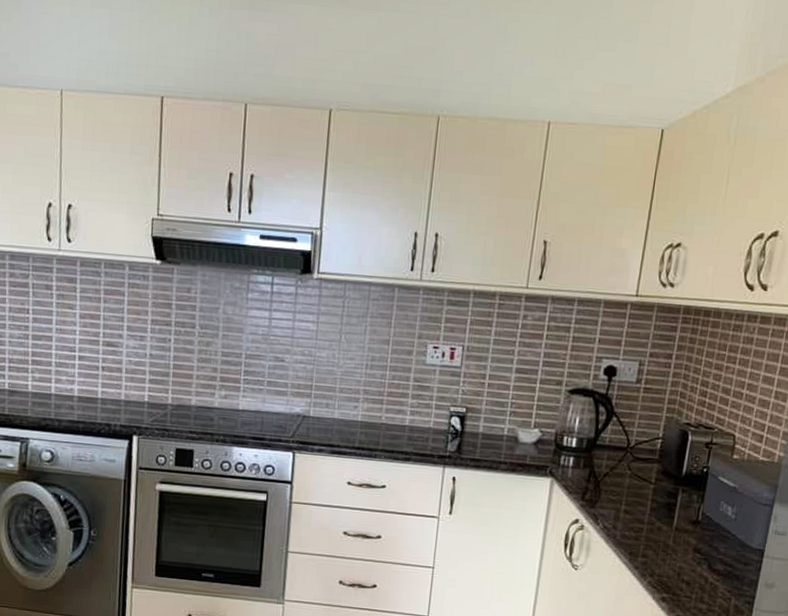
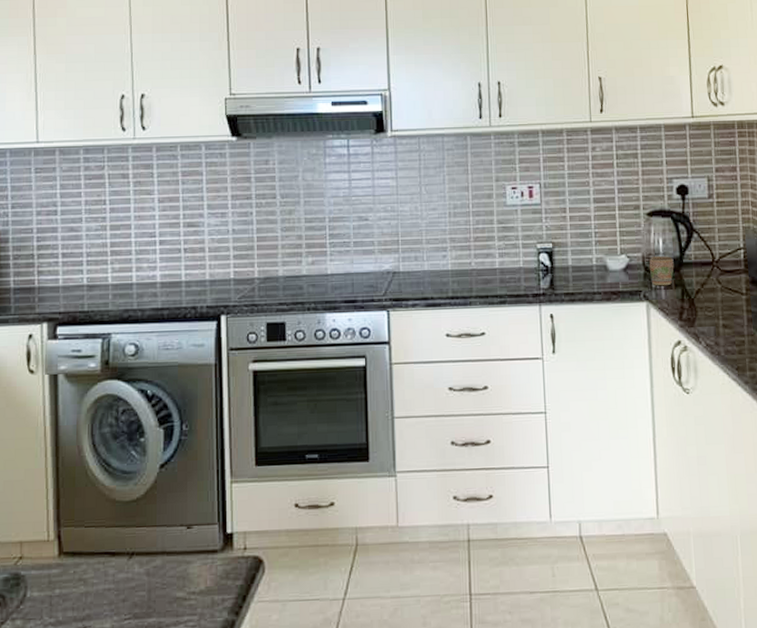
mug: none [560,434,587,465] -> present [649,256,674,286]

